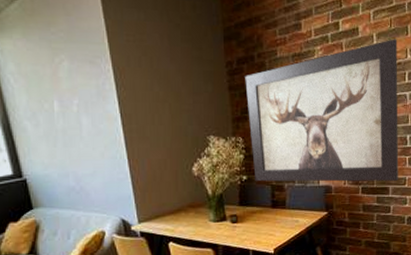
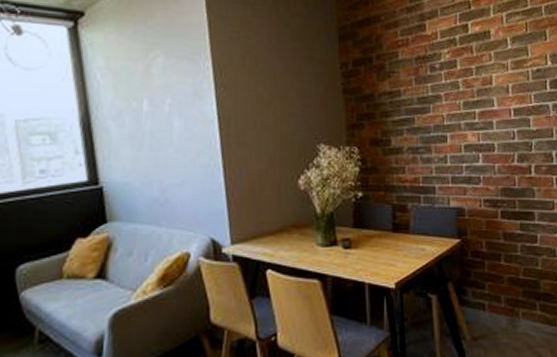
wall art: present [245,39,399,182] -> none [362,43,545,204]

